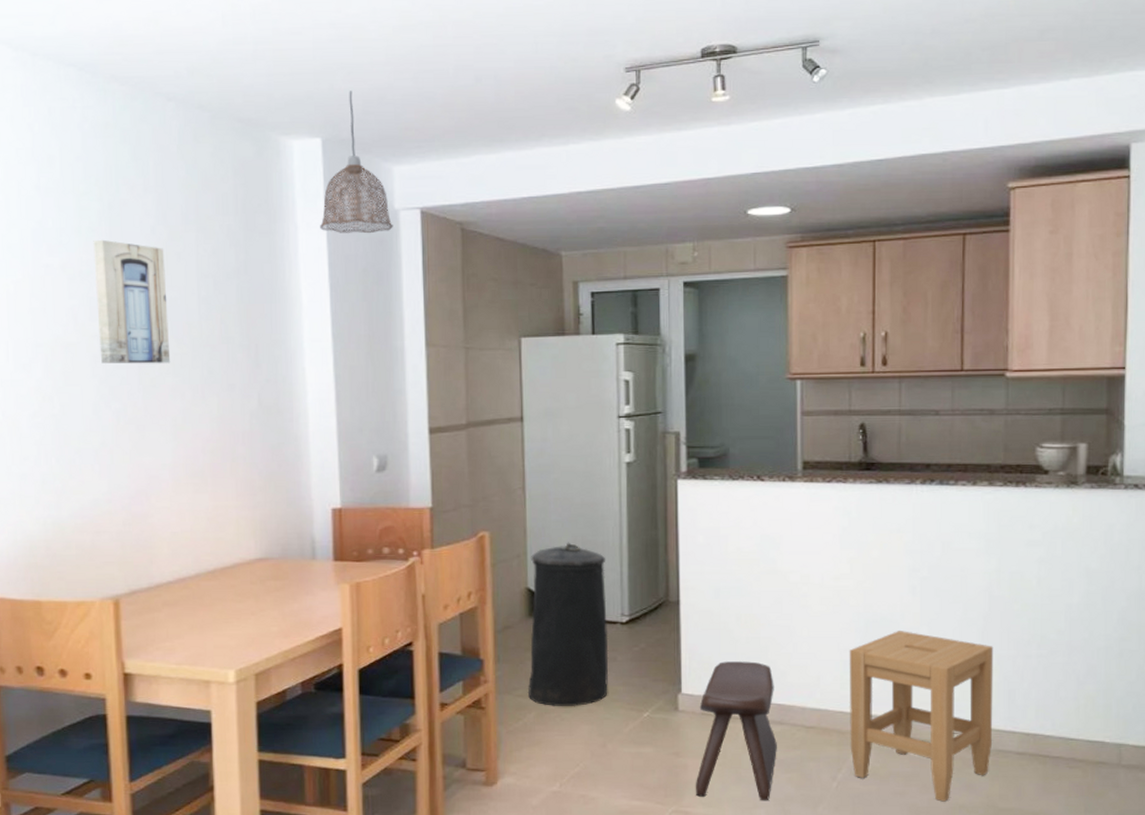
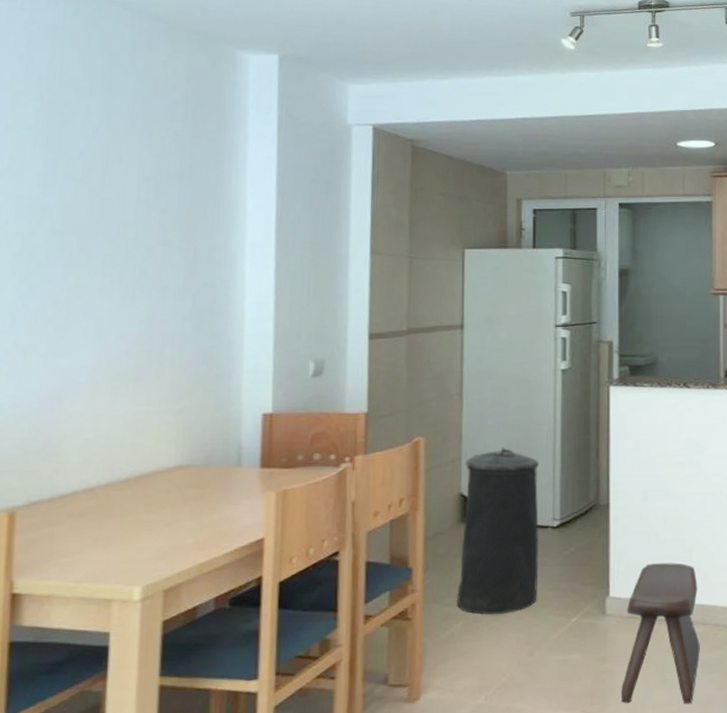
wall art: present [93,239,171,364] -> none [22,138,105,264]
pendant lamp: present [320,91,393,234] -> none [271,14,345,146]

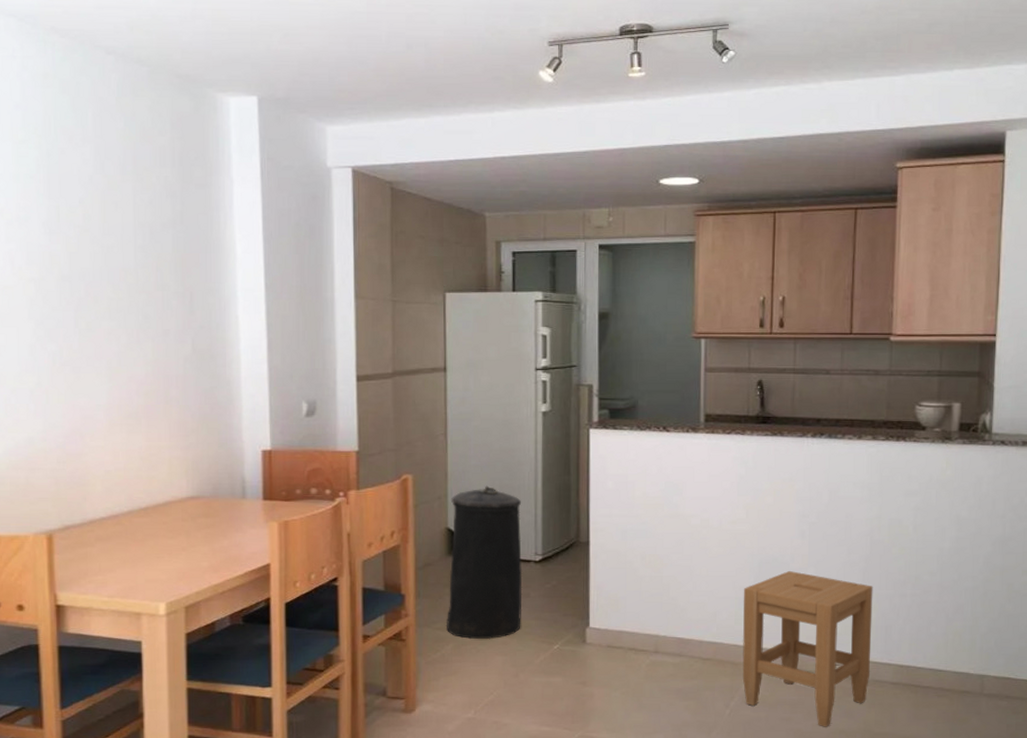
stool: present [620,563,700,704] -> none [600,598,676,727]

